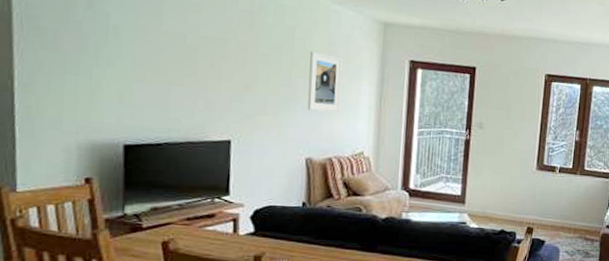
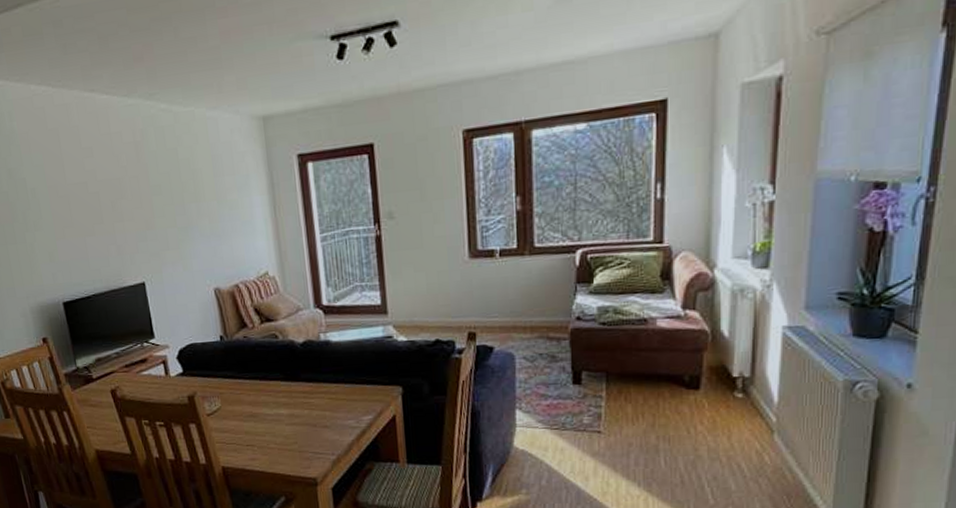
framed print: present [307,51,342,113] -> none [195,169,237,236]

